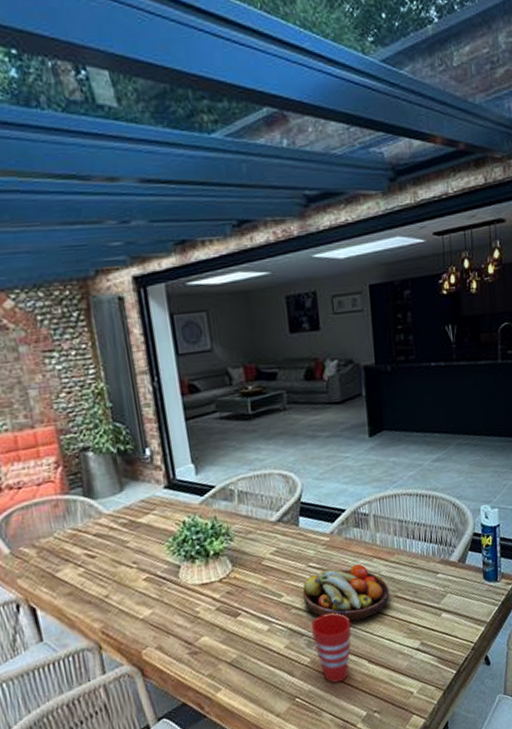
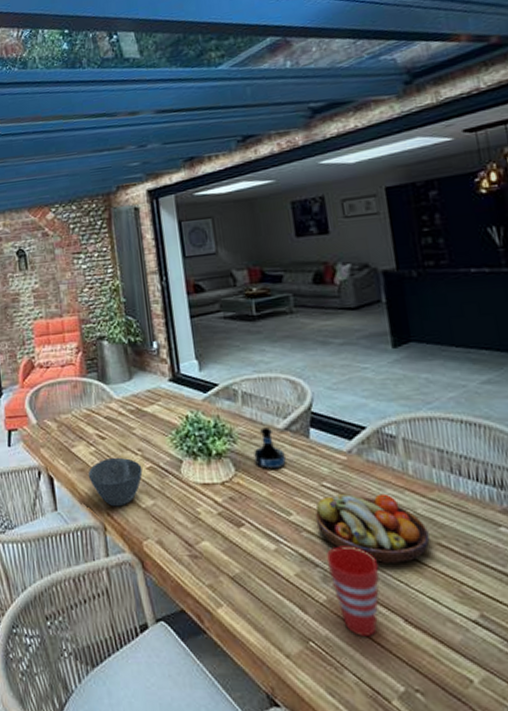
bowl: none [77,573,139,625] -> present [88,457,143,507]
tequila bottle: none [249,521,278,561] -> present [254,427,286,470]

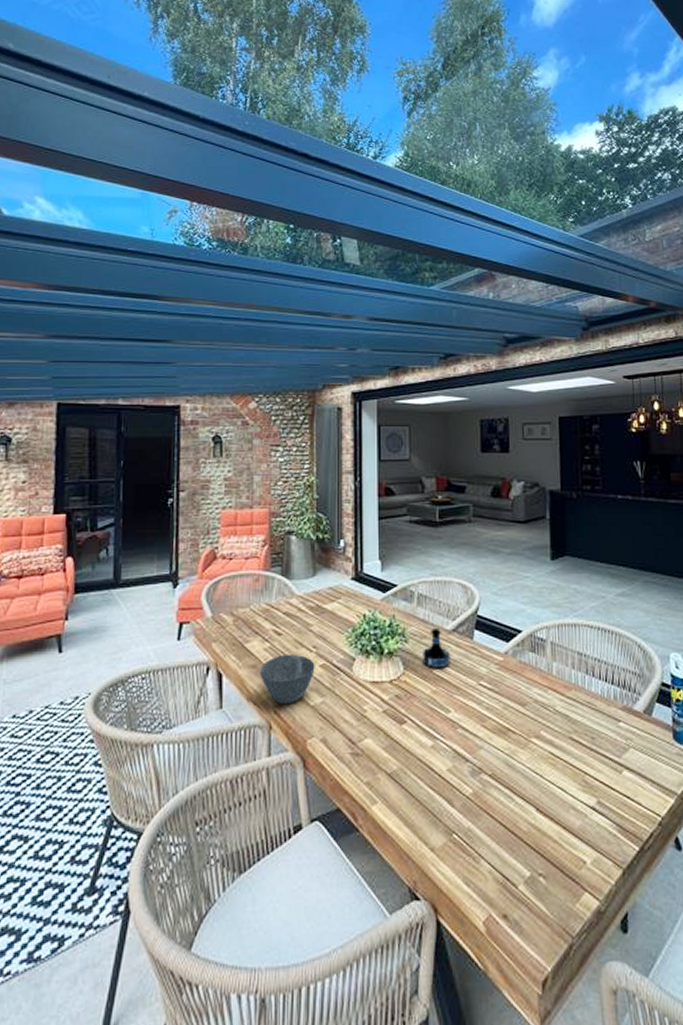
fruit bowl: present [315,493,430,564] -> none [470,692,564,758]
cup: present [325,546,379,636] -> none [476,741,520,826]

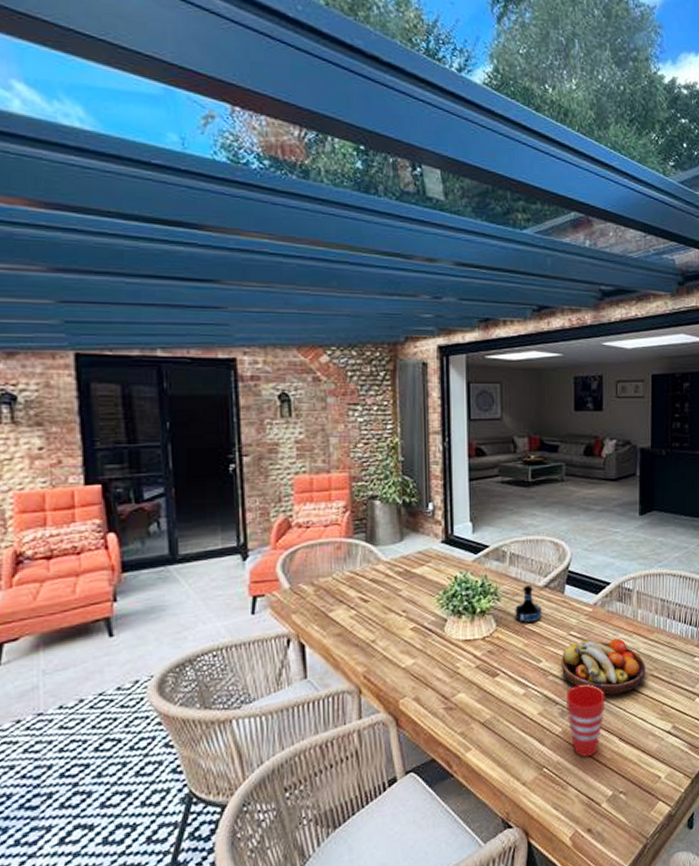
bowl: present [259,654,315,705] -> none [345,619,405,670]
fruit bowl: none [470,692,564,758] -> present [560,638,646,695]
cup: none [476,741,520,826] -> present [565,684,606,757]

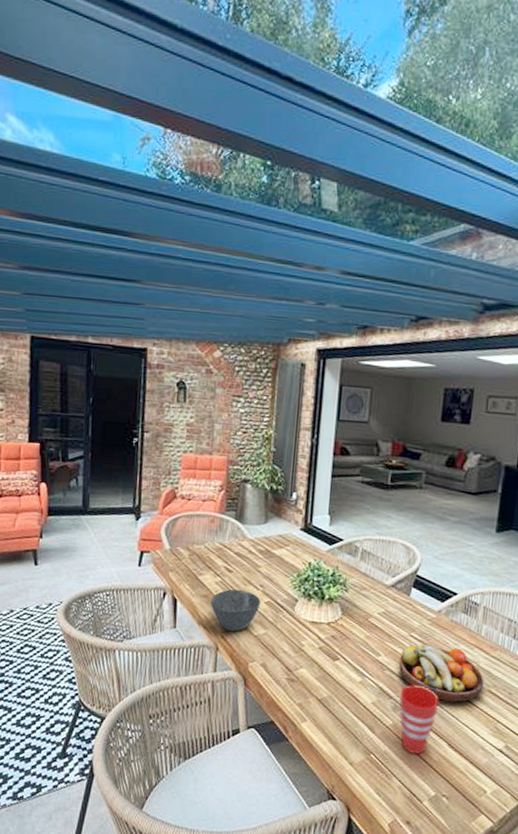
bowl: none [345,619,405,670] -> present [210,588,261,632]
tequila bottle: present [515,585,542,624] -> none [360,582,387,619]

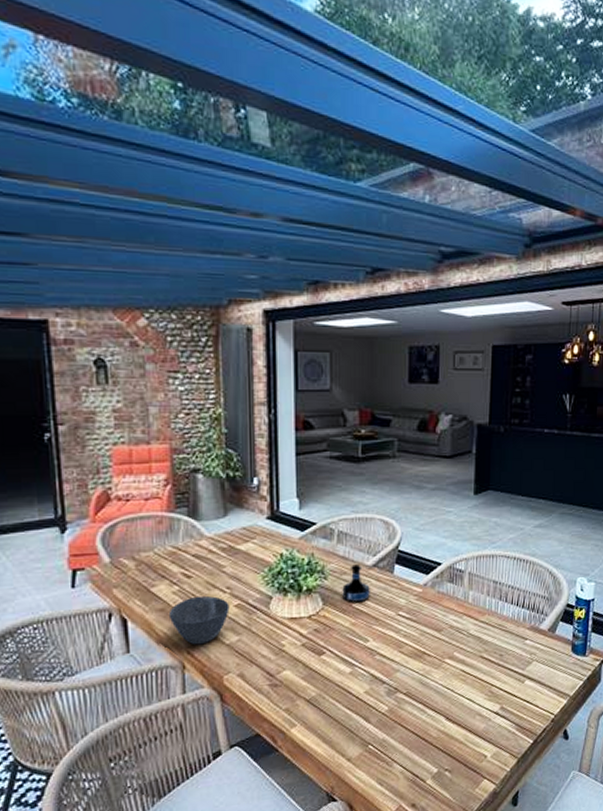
tequila bottle: none [360,582,387,619] -> present [342,564,370,603]
fruit bowl: present [398,644,484,703] -> none [388,619,475,676]
cup: present [399,684,439,754] -> none [392,664,433,735]

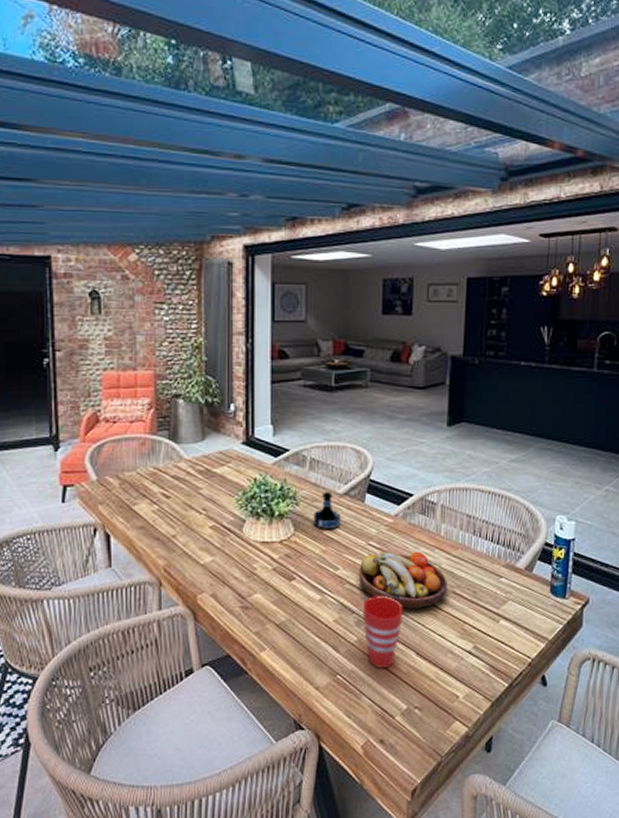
bowl: present [168,596,230,645] -> none [148,516,205,563]
fruit bowl: none [388,619,475,676] -> present [358,551,447,610]
cup: none [392,664,433,735] -> present [362,595,404,668]

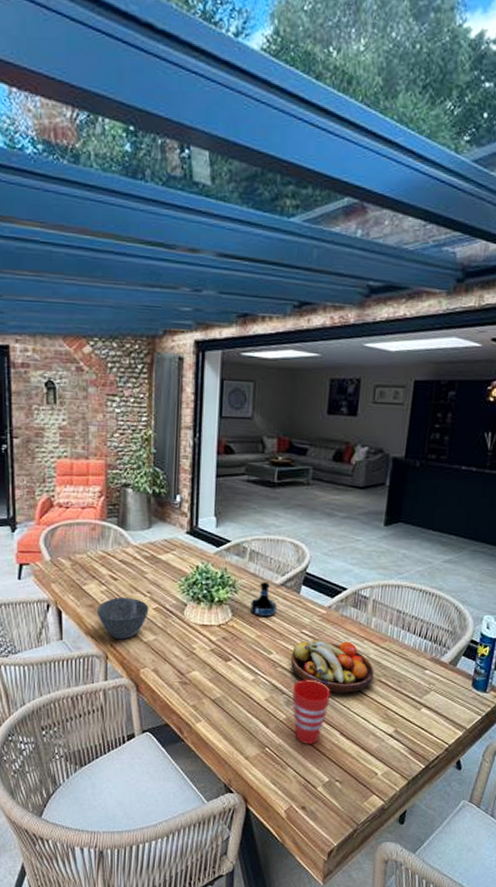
bowl: none [148,516,205,563] -> present [96,596,149,640]

